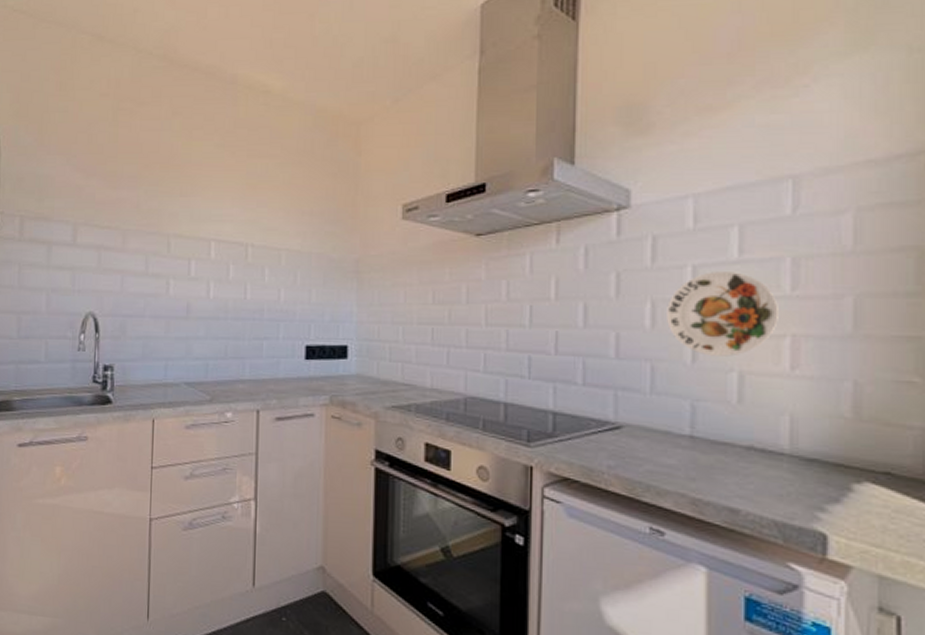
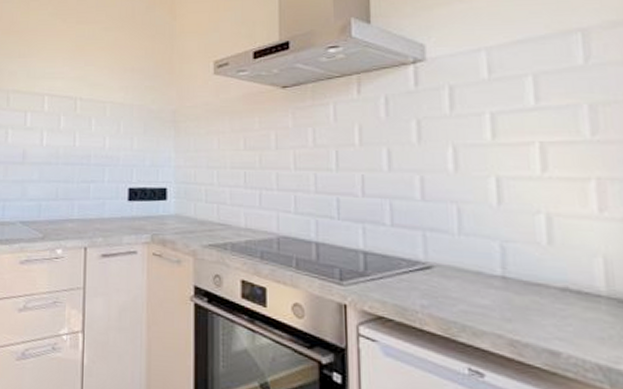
decorative plate: present [667,272,778,357] -> none [468,118,581,199]

